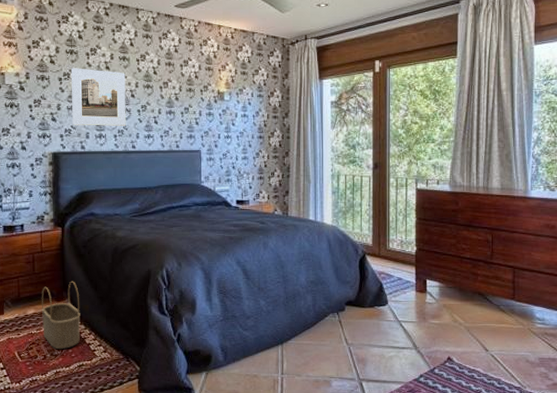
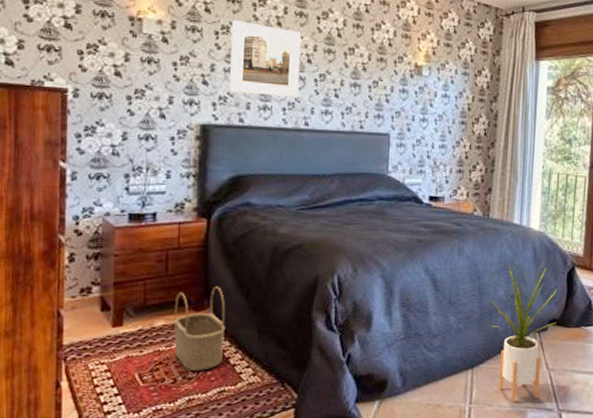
house plant: none [291,248,353,373] -> present [489,257,560,402]

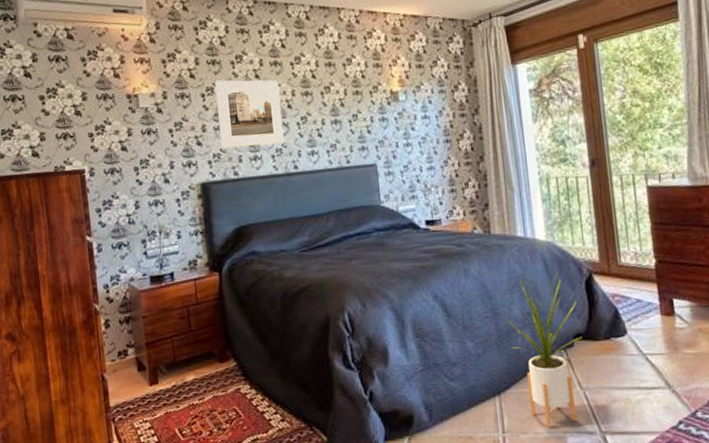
wicker basket: present [173,286,226,370] -> none [201,336,252,421]

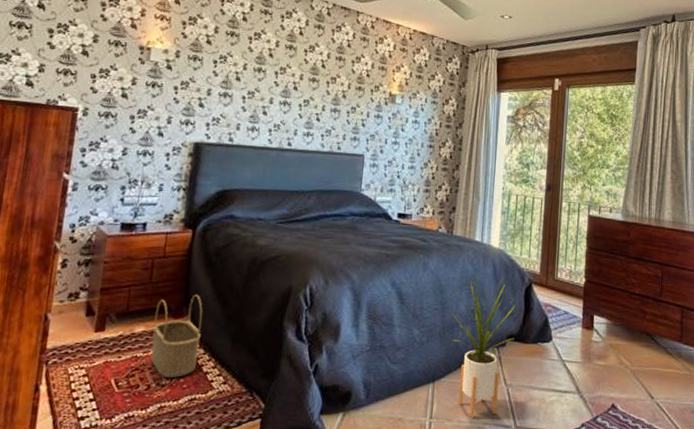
wicker basket: none [201,336,252,421] -> present [151,294,203,378]
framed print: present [215,80,285,149] -> none [222,51,290,120]

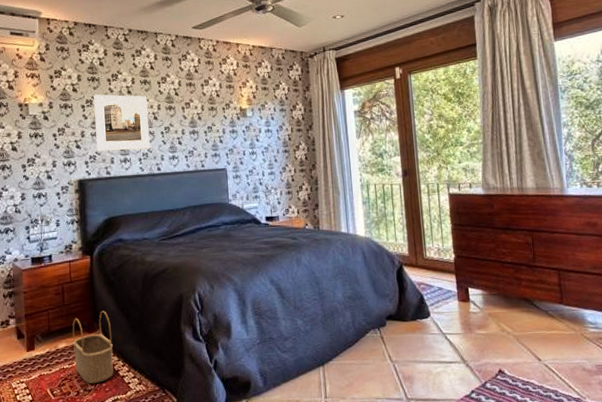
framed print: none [222,51,290,120] -> present [94,94,151,151]
house plant: present [451,273,518,418] -> none [326,262,393,394]

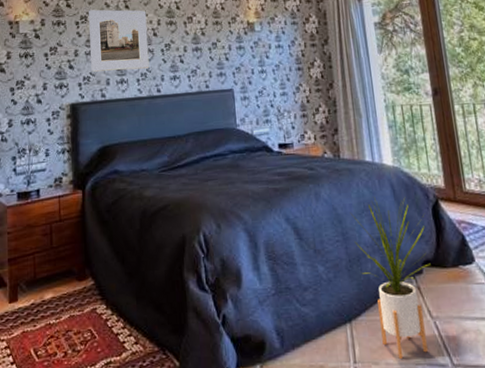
wicker basket: present [72,310,113,383] -> none [60,254,107,342]
house plant: none [326,262,393,394] -> present [350,196,431,359]

